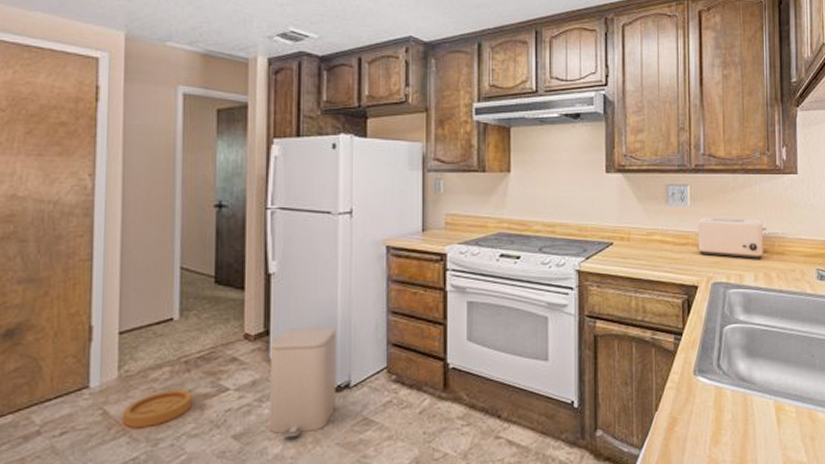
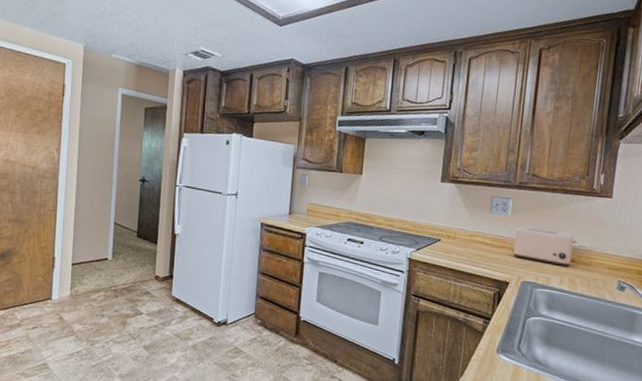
pet bowl: present [123,389,192,429] -> none [72,308,118,332]
pedal bin: present [269,326,337,438] -> none [168,276,220,354]

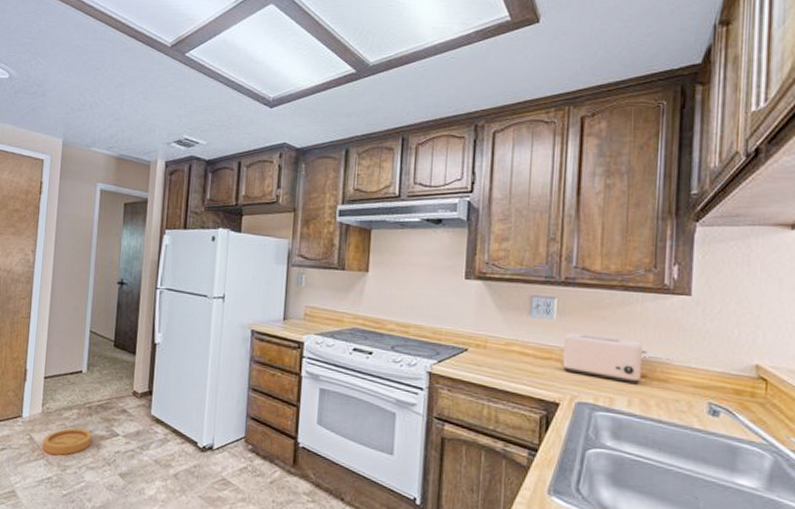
pet bowl: none [72,308,118,332] -> present [43,428,92,456]

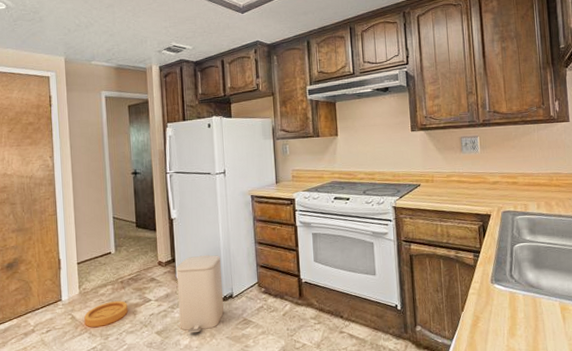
pedal bin: none [147,392,205,484] -> present [176,254,224,334]
toaster: present [563,332,648,384] -> none [488,159,546,192]

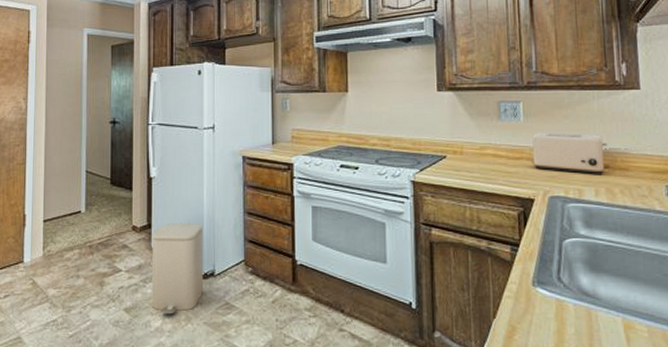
pet bowl: present [84,301,128,328] -> none [46,268,94,297]
toaster: none [488,159,546,192] -> present [532,132,608,174]

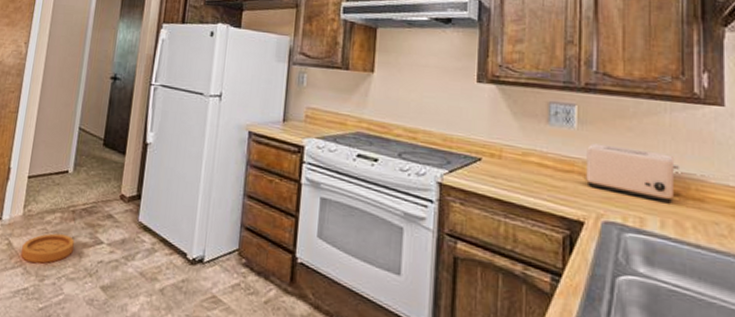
pet bowl: none [46,268,94,297] -> present [21,233,74,264]
pedal bin: present [151,222,204,314] -> none [131,196,197,301]

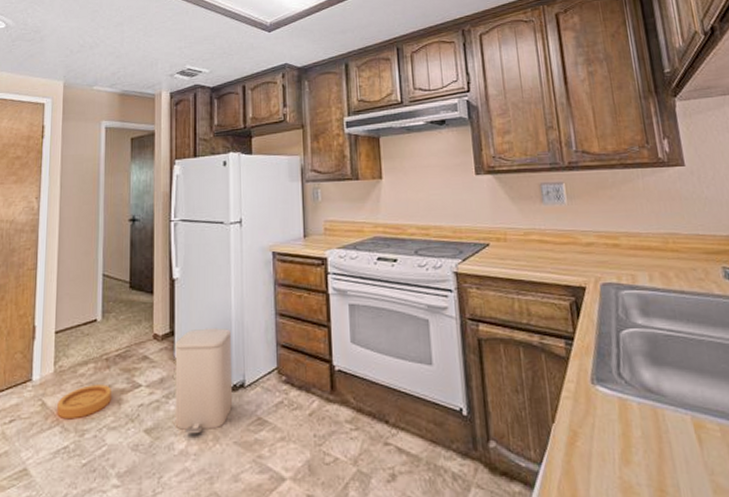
pedal bin: none [131,196,197,301] -> present [175,327,233,434]
toaster: present [586,143,680,202] -> none [578,214,658,258]

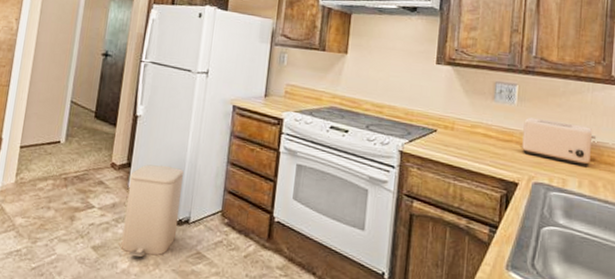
pet bowl: present [57,385,111,420] -> none [13,199,66,227]
toaster: none [578,214,658,258] -> present [522,117,597,166]

